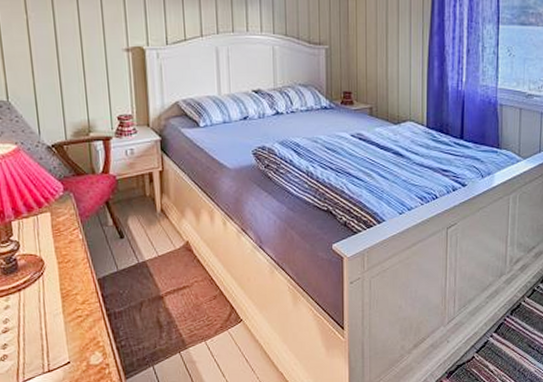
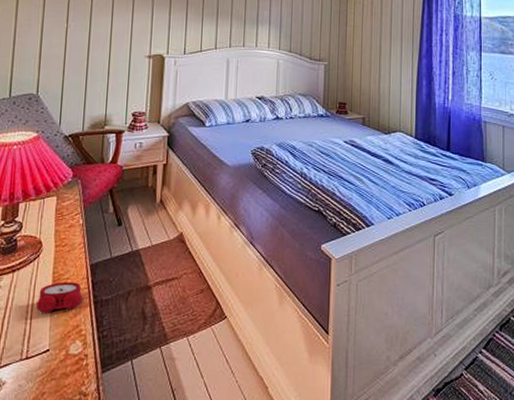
alarm clock: none [48,297,96,329] -> present [35,282,84,313]

